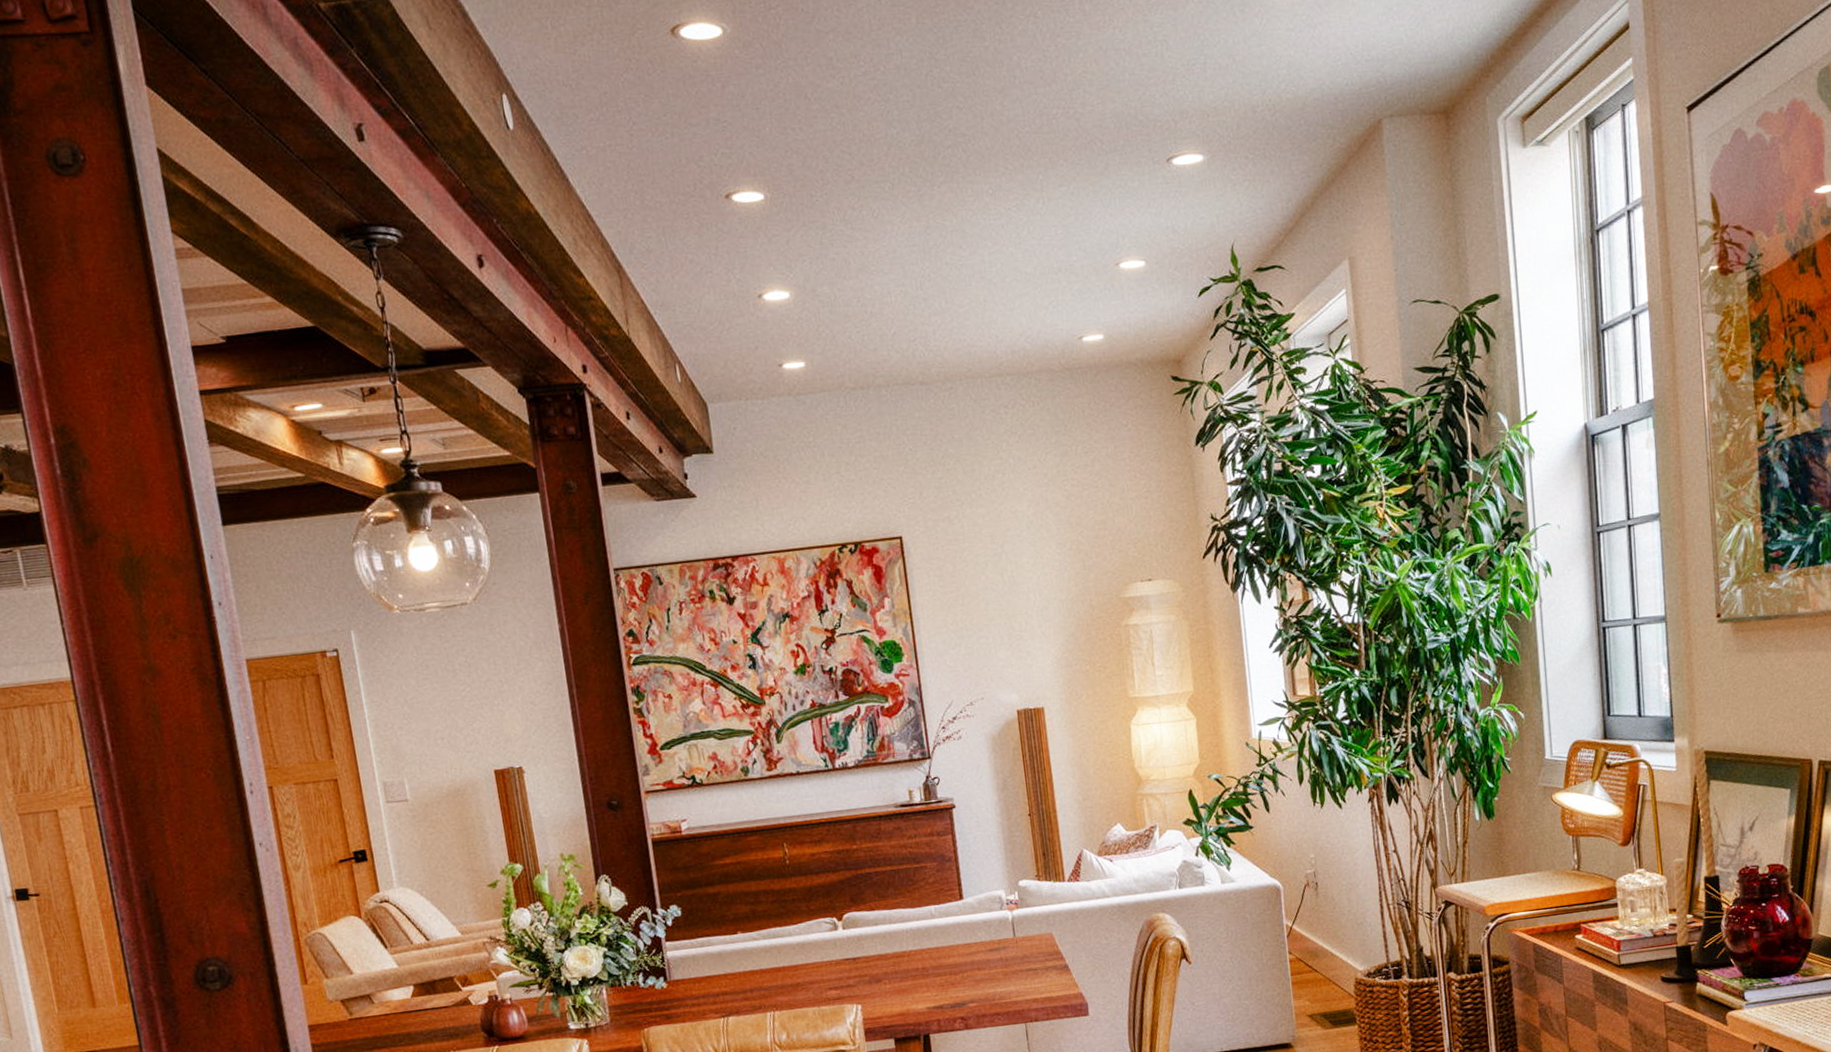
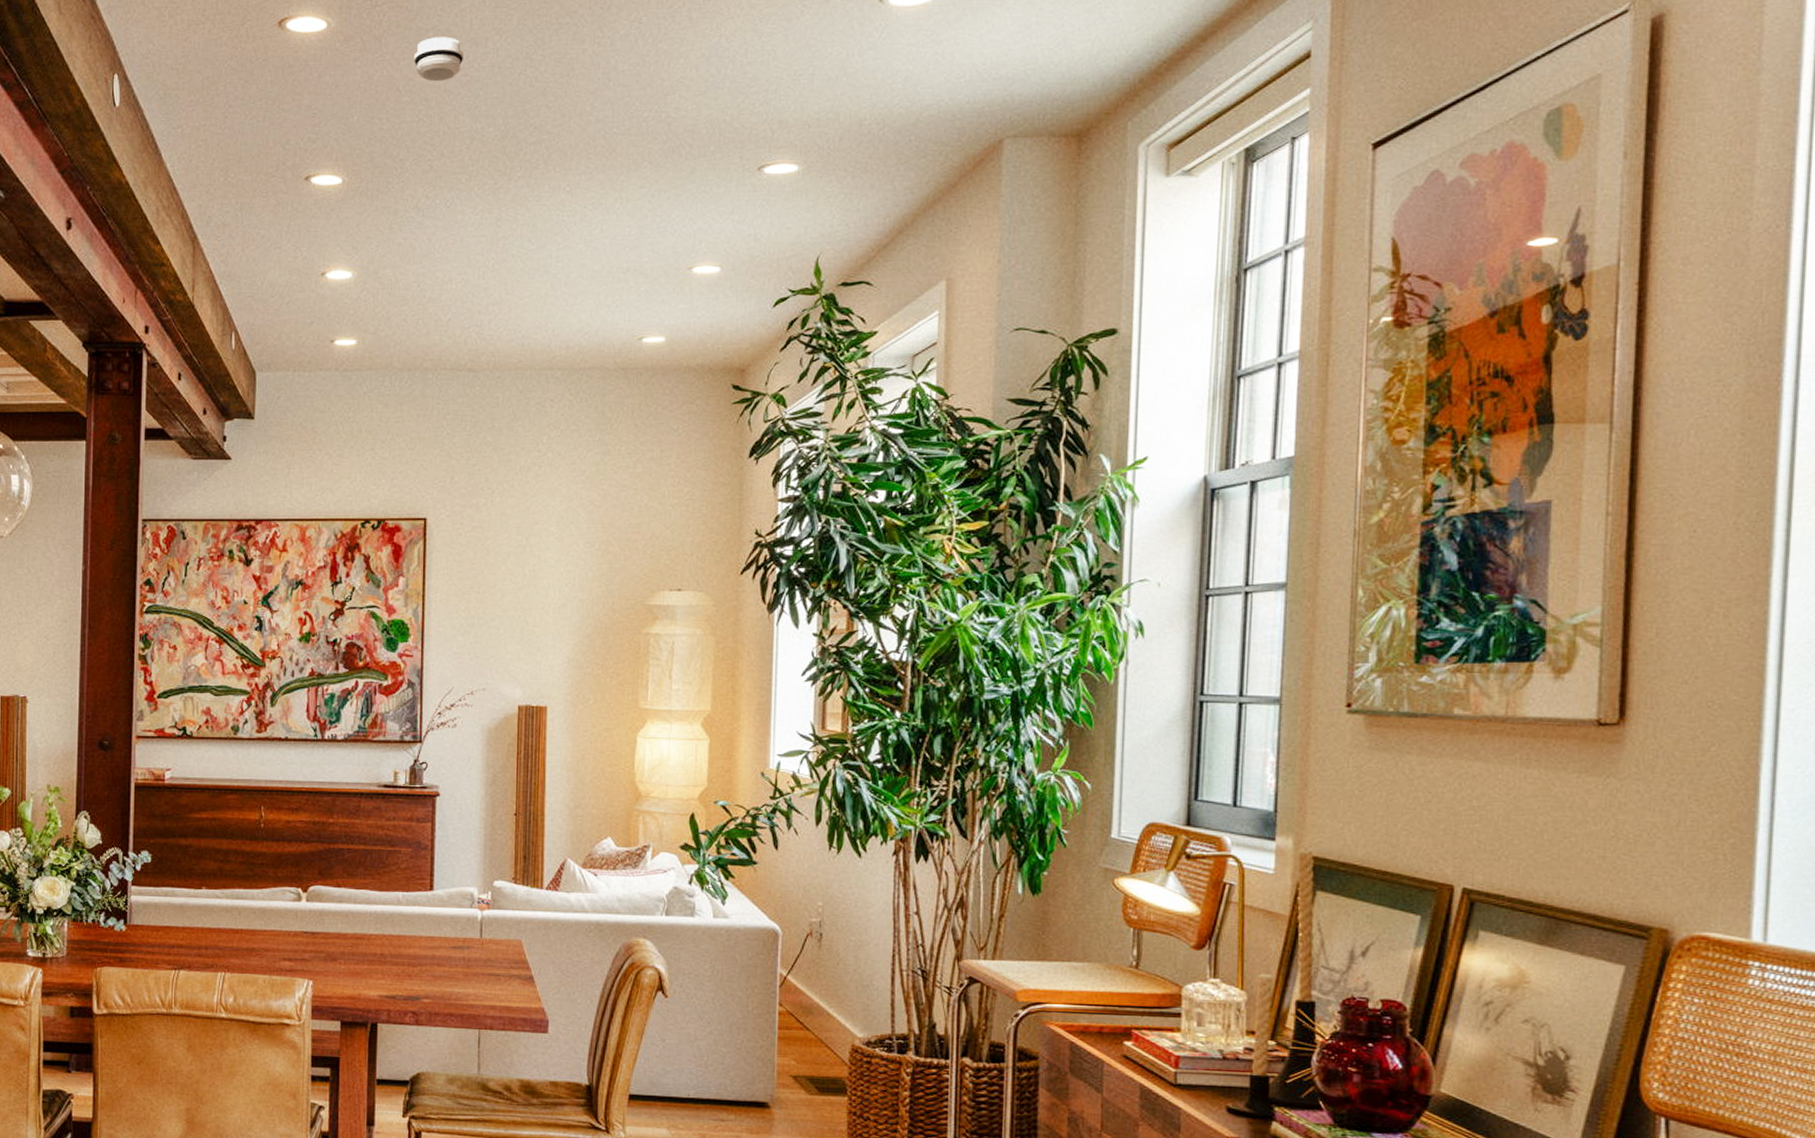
smoke detector: none [817,39,868,88] -> present [413,37,463,82]

